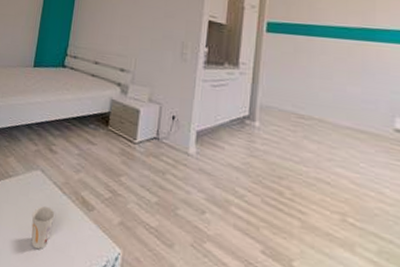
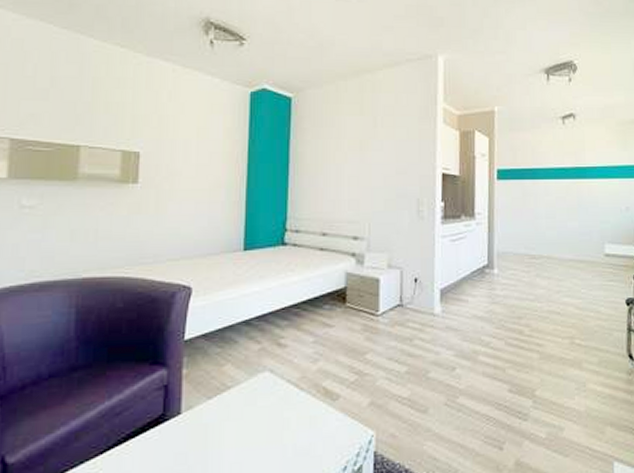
cup: present [31,206,55,250] -> none [263,410,293,462]

